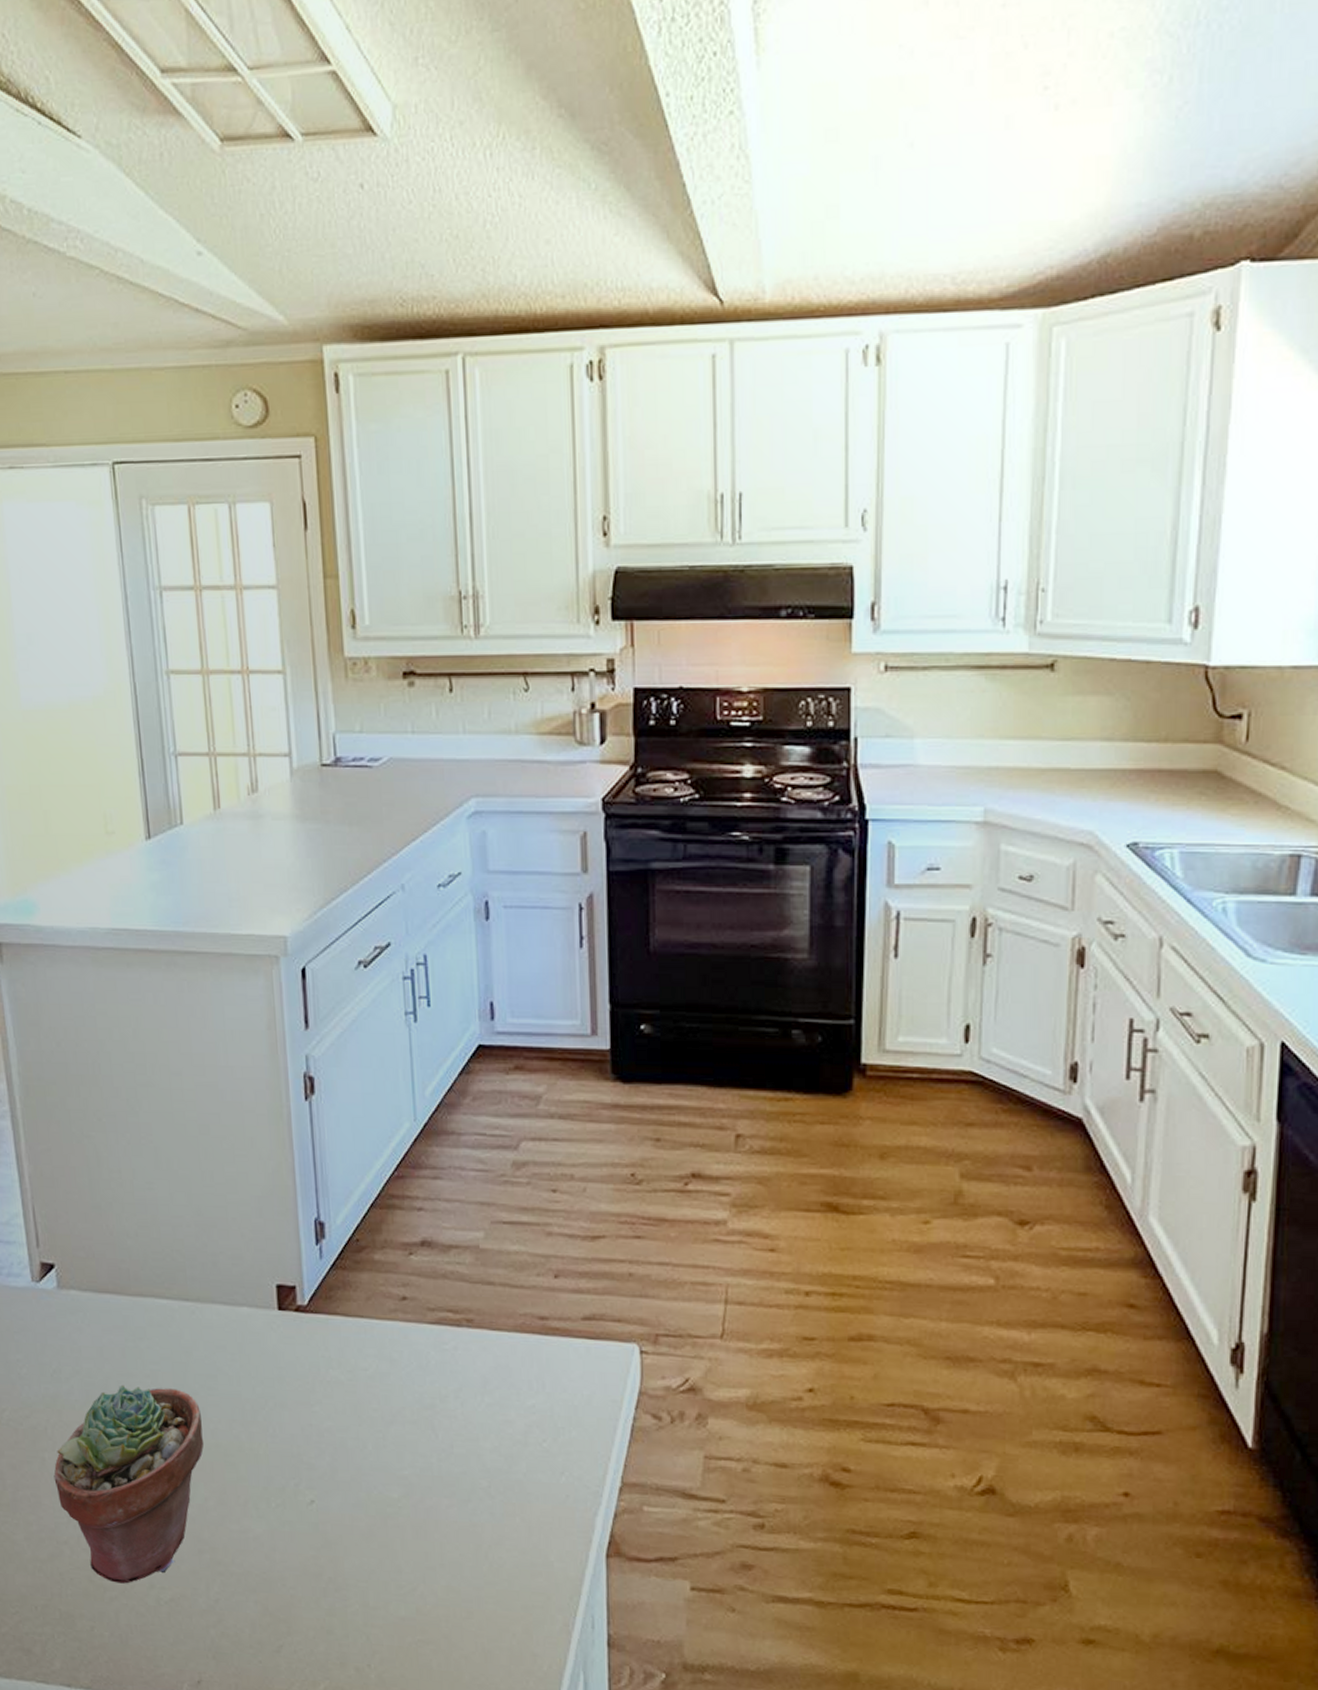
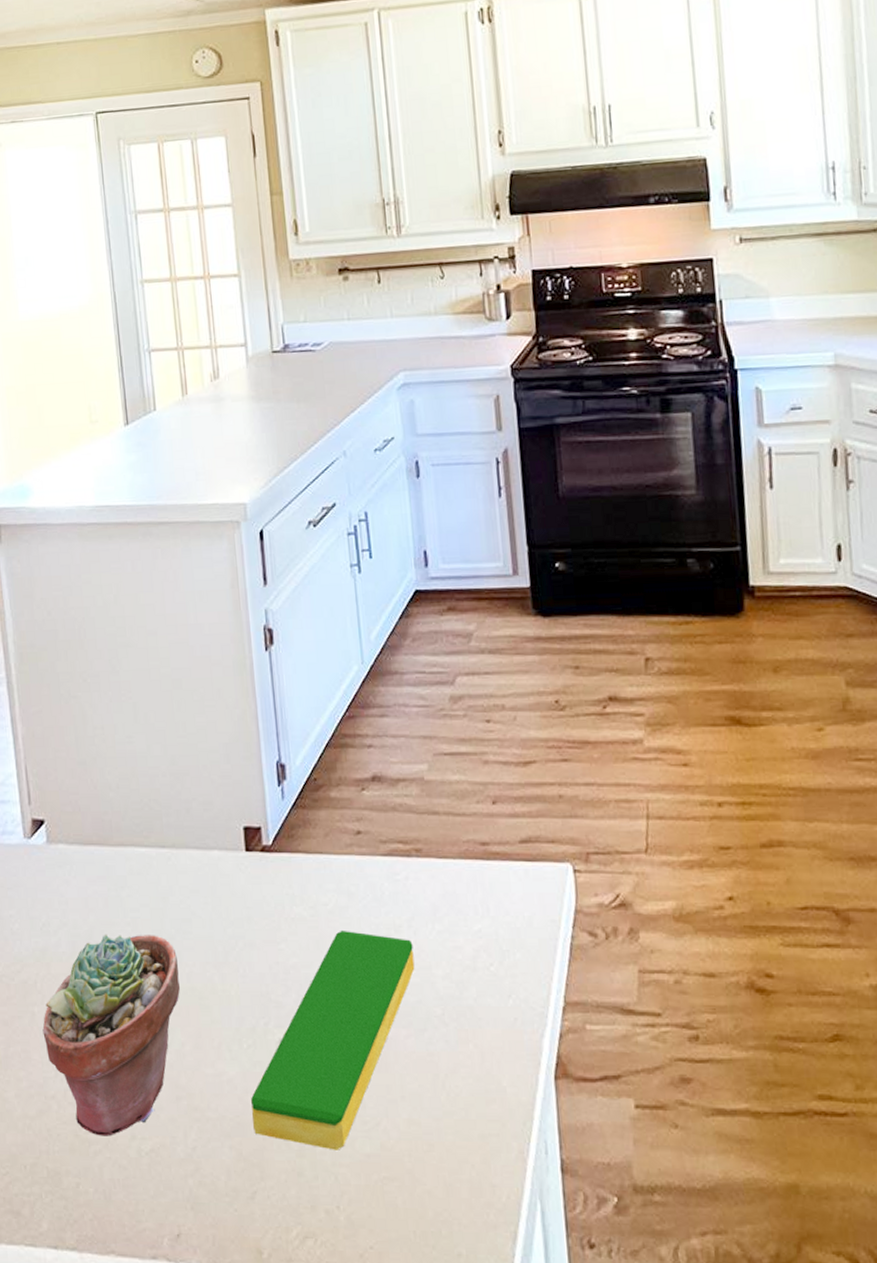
dish sponge: none [279,1396,461,1612] -> present [251,929,415,1150]

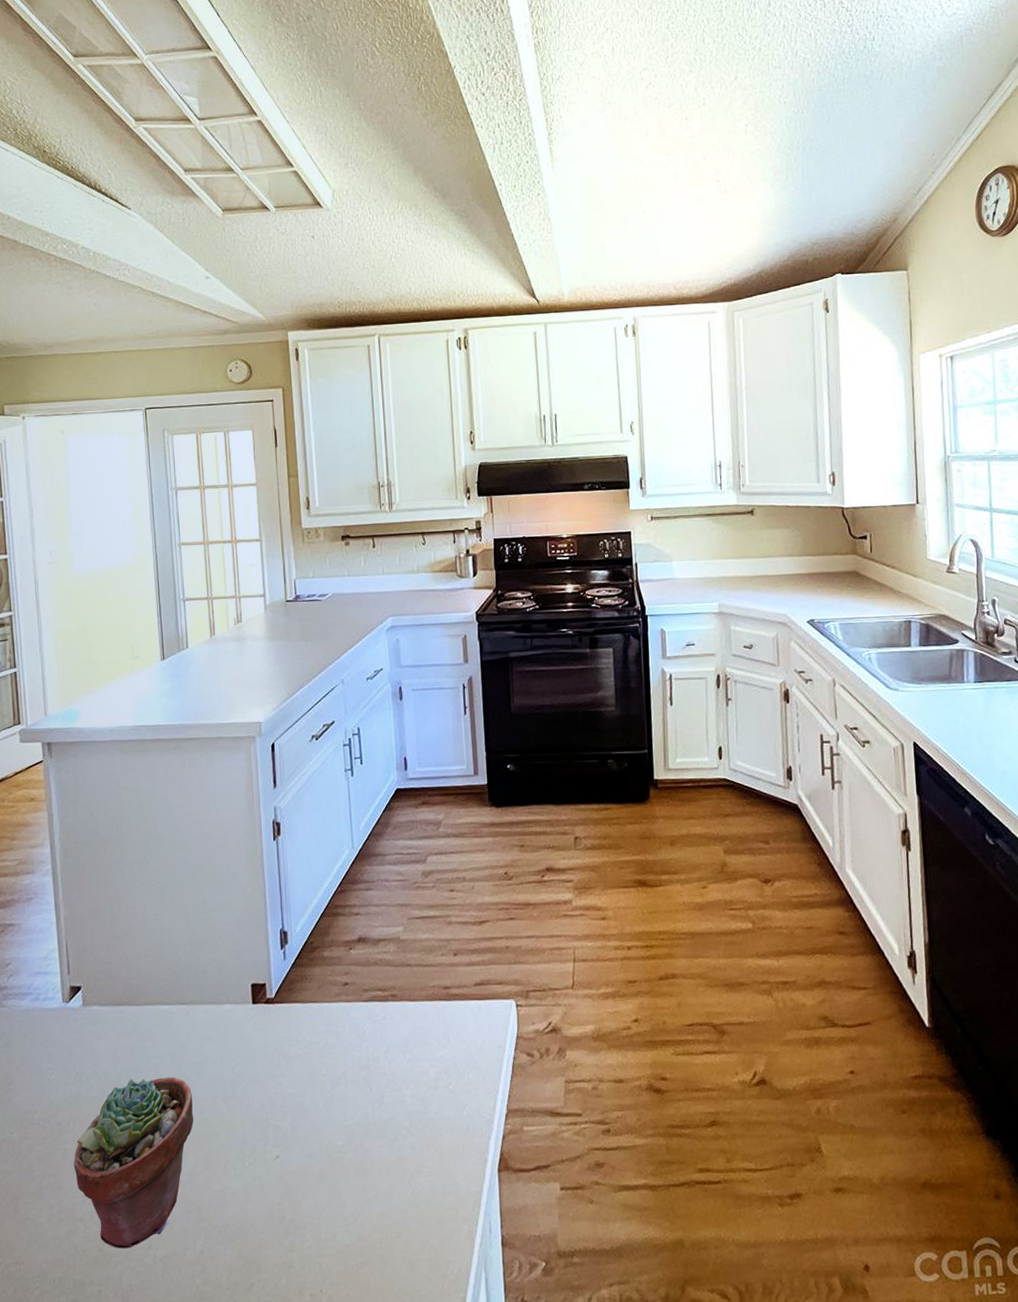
dish sponge: present [251,929,415,1150] -> none [251,1063,389,1244]

